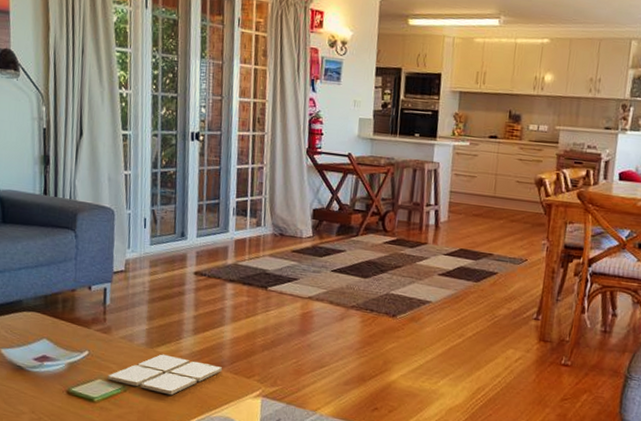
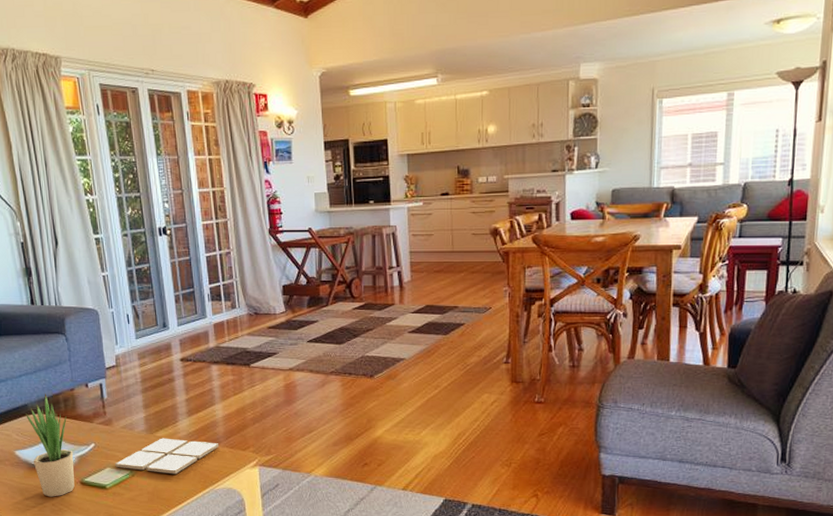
potted plant: none [18,291,64,404] -> present [26,394,75,497]

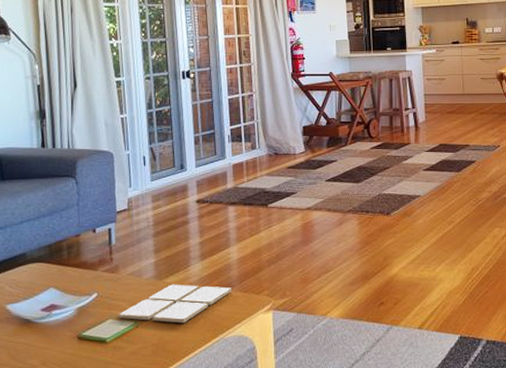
potted plant: present [26,394,75,497] -> none [23,241,73,355]

